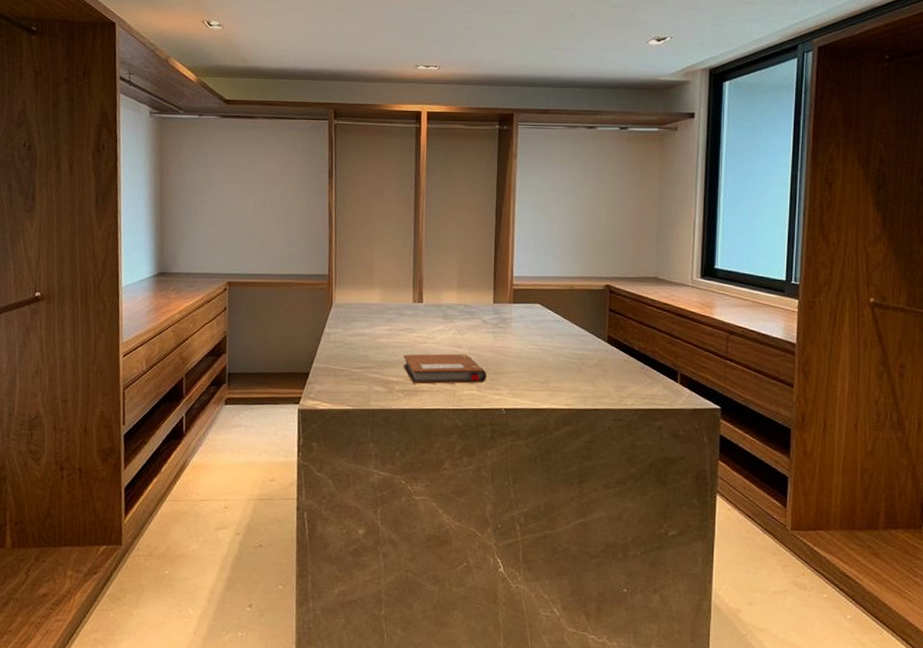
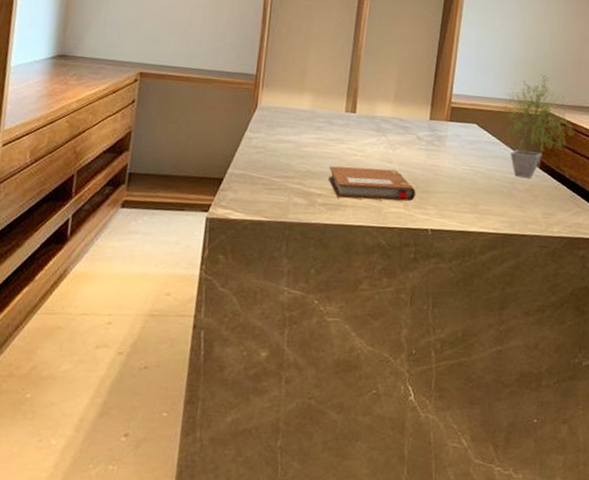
potted plant: none [564,249,640,353] -> present [502,75,575,178]

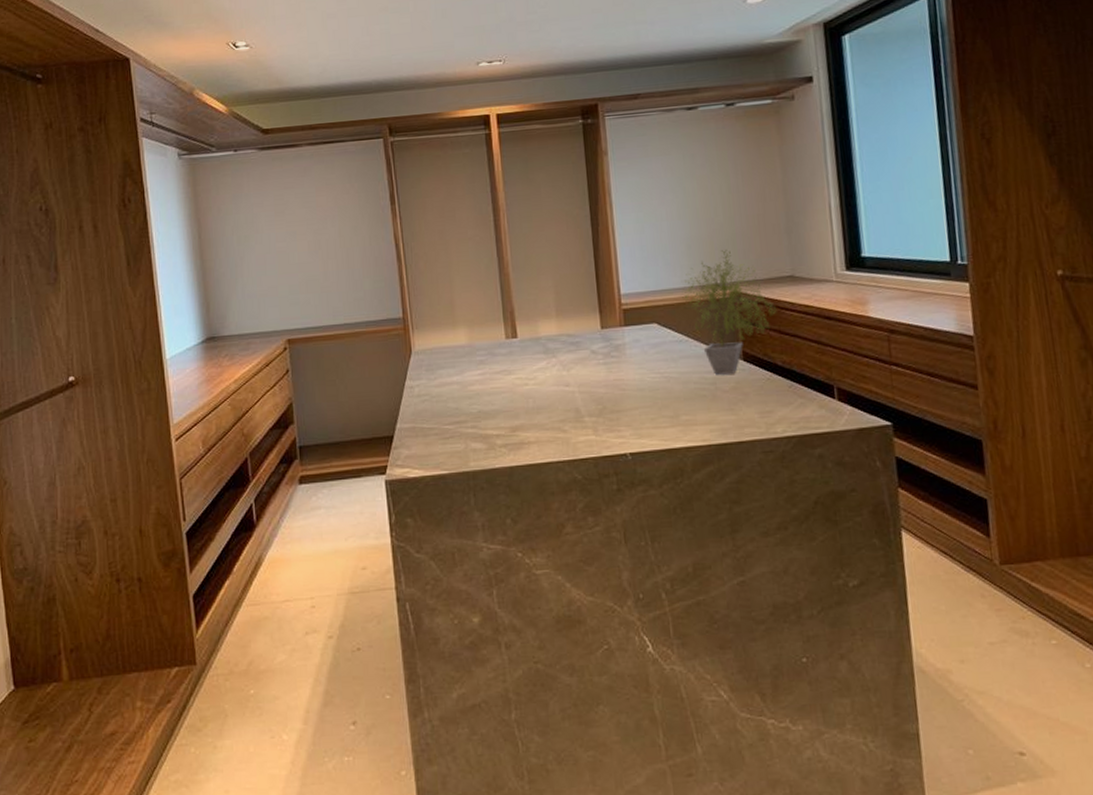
notebook: present [328,165,416,202] -> none [501,393,604,436]

